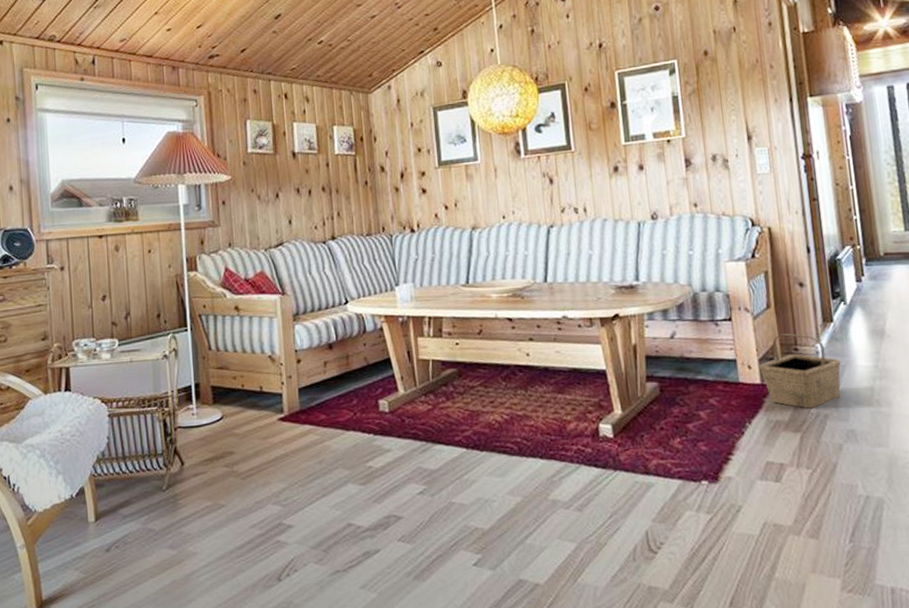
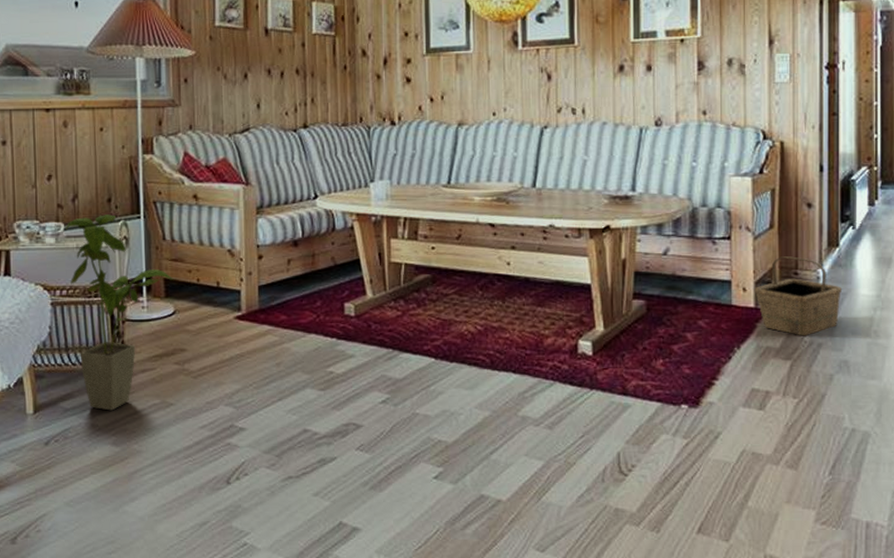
house plant: none [120,329,220,515] -> present [65,214,174,411]

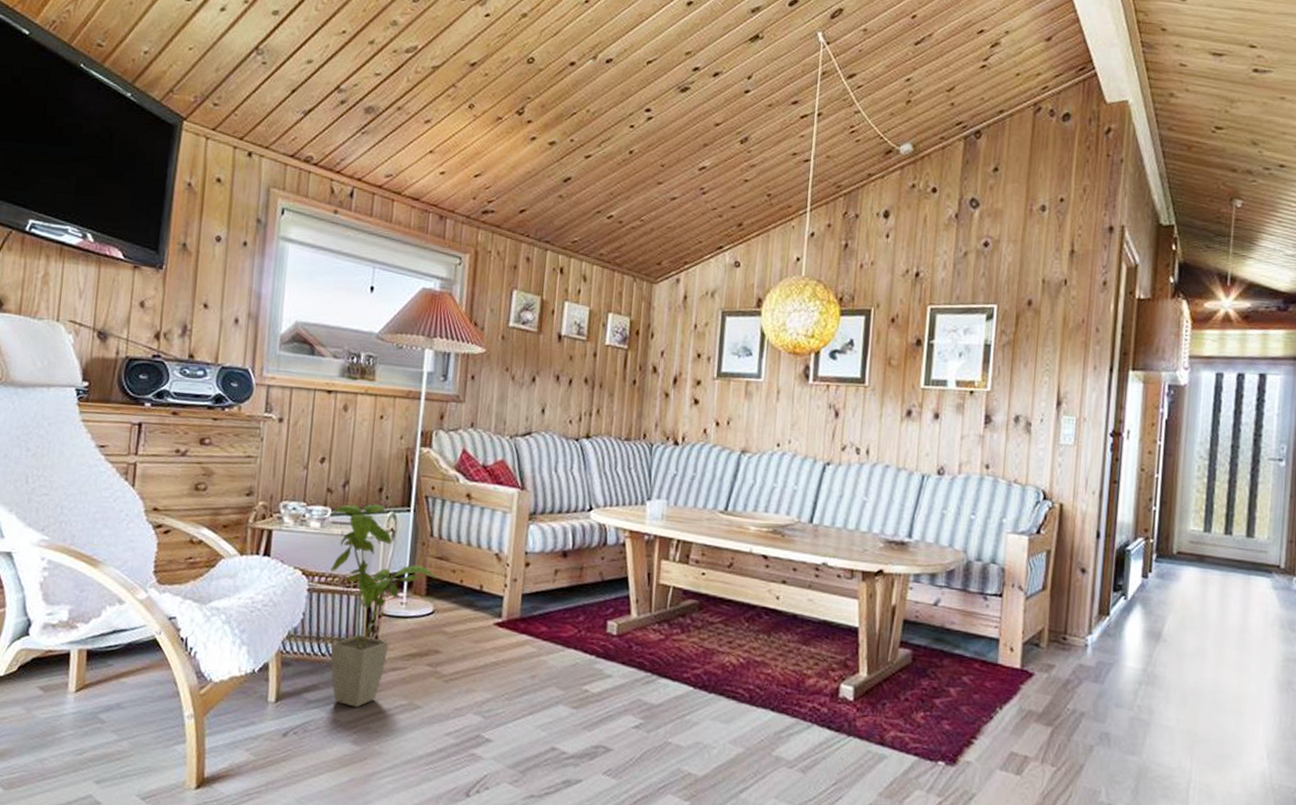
basket: present [754,256,841,336] -> none [1021,619,1109,704]

